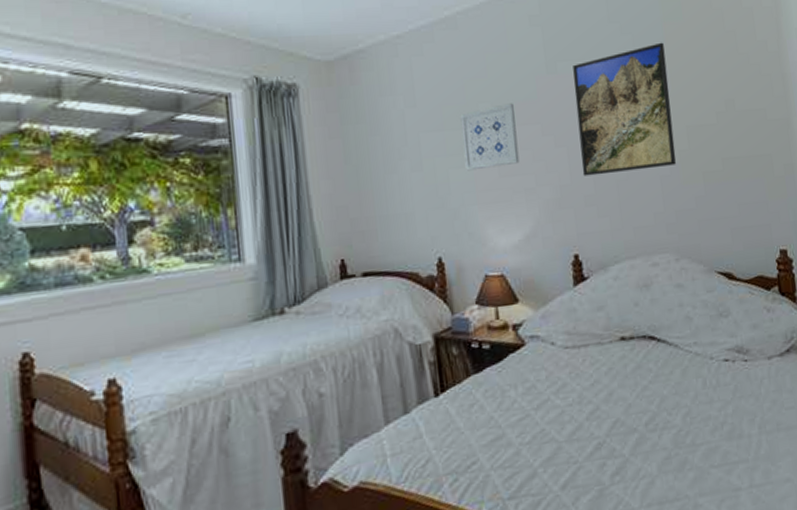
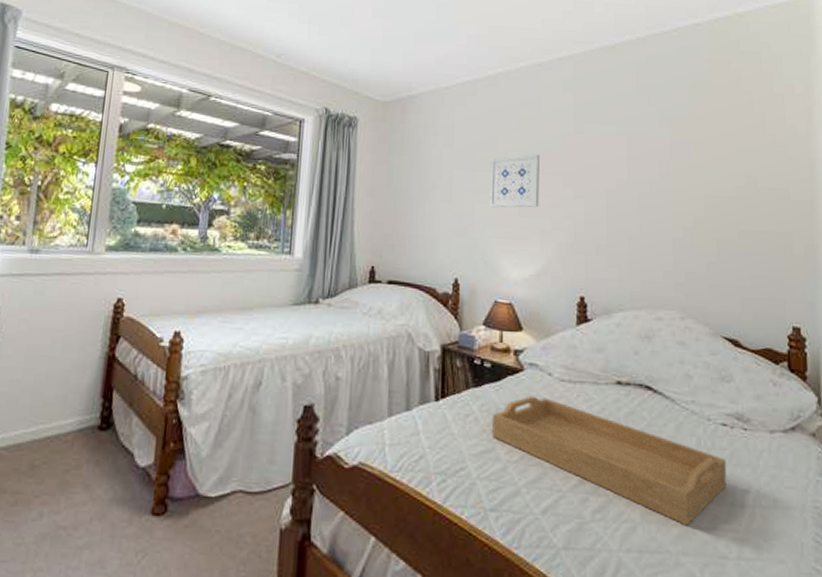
serving tray: none [498,369,734,468] -> present [492,395,727,526]
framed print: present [573,42,676,176] -> none [597,116,691,230]

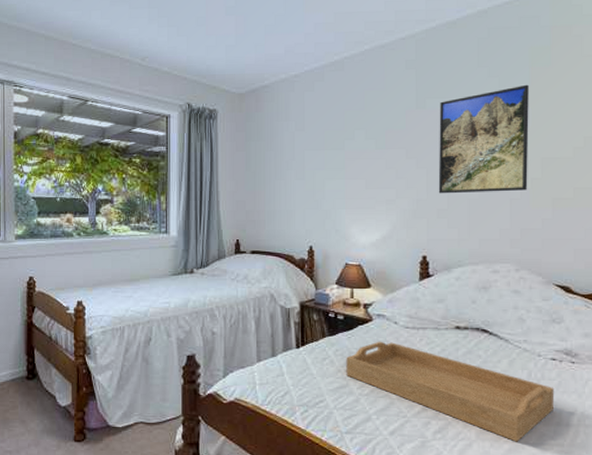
wall art: present [489,154,539,208] -> none [338,131,384,182]
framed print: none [597,116,691,230] -> present [438,84,529,194]

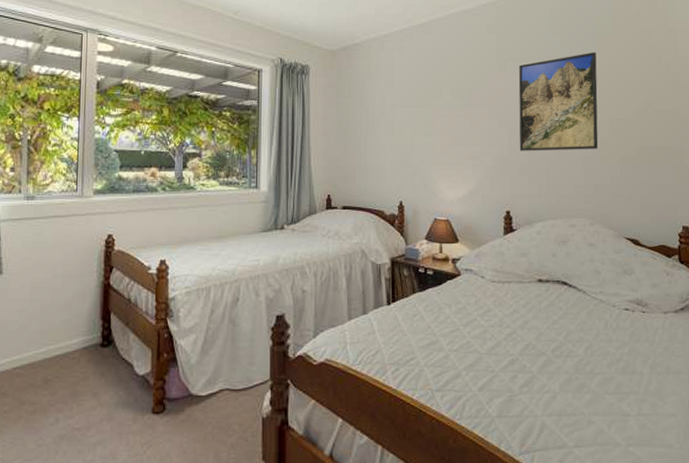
serving tray: present [346,341,555,442] -> none [436,295,629,392]

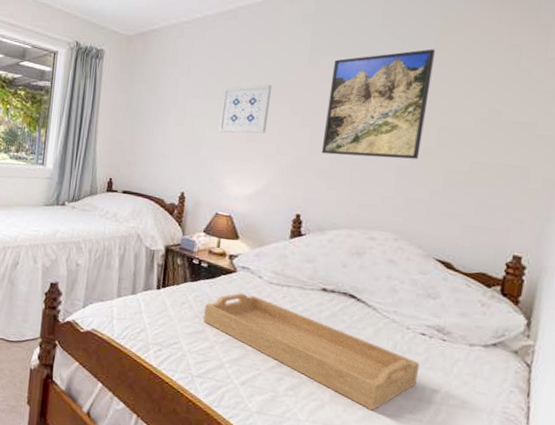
wall art: none [426,91,470,139] -> present [218,84,271,134]
serving tray: none [436,295,629,392] -> present [203,292,420,411]

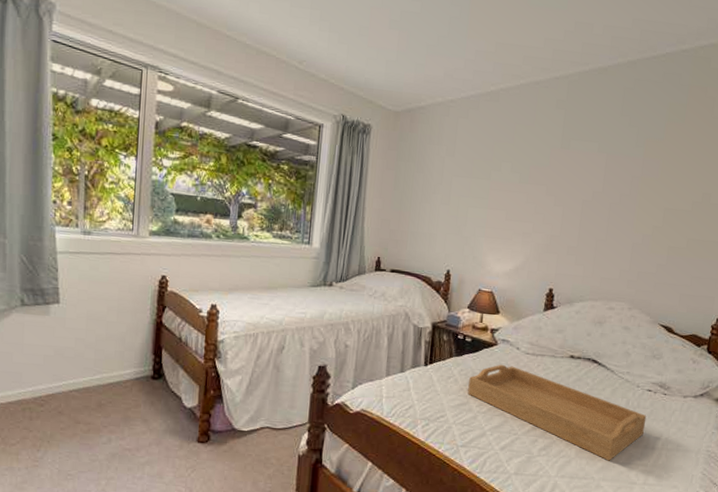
wall art: present [218,84,271,134] -> none [481,165,529,213]
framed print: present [321,49,435,159] -> none [571,137,663,237]

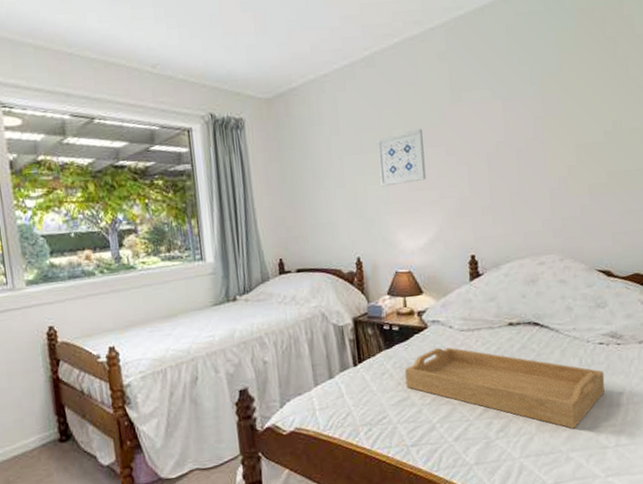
wall art: none [481,165,529,213] -> present [376,129,426,187]

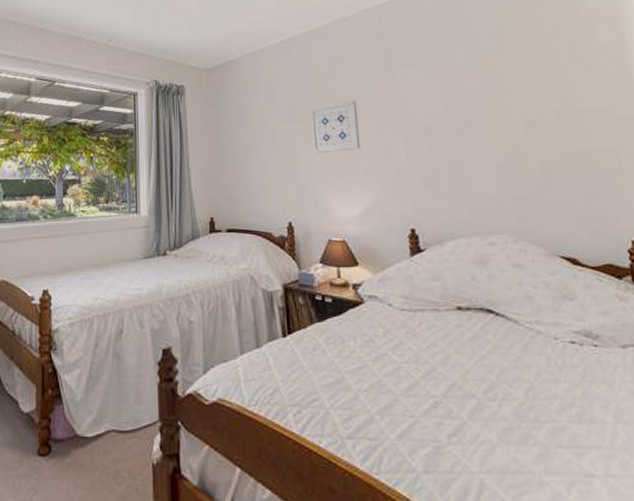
serving tray: present [405,347,605,429] -> none [339,326,583,445]

